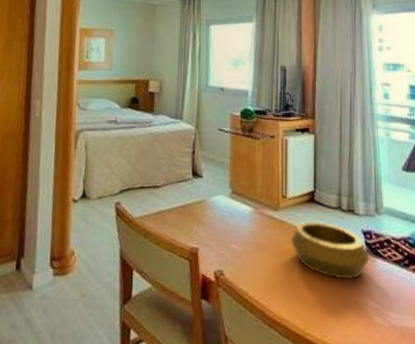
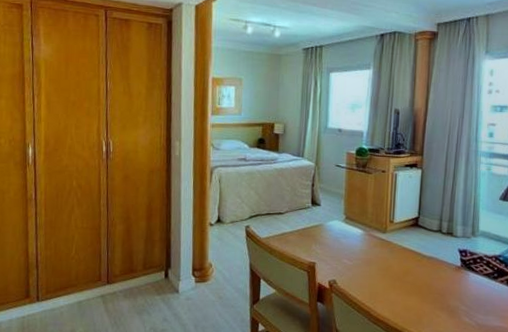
decorative bowl: present [291,220,370,280] -> none [395,241,463,288]

